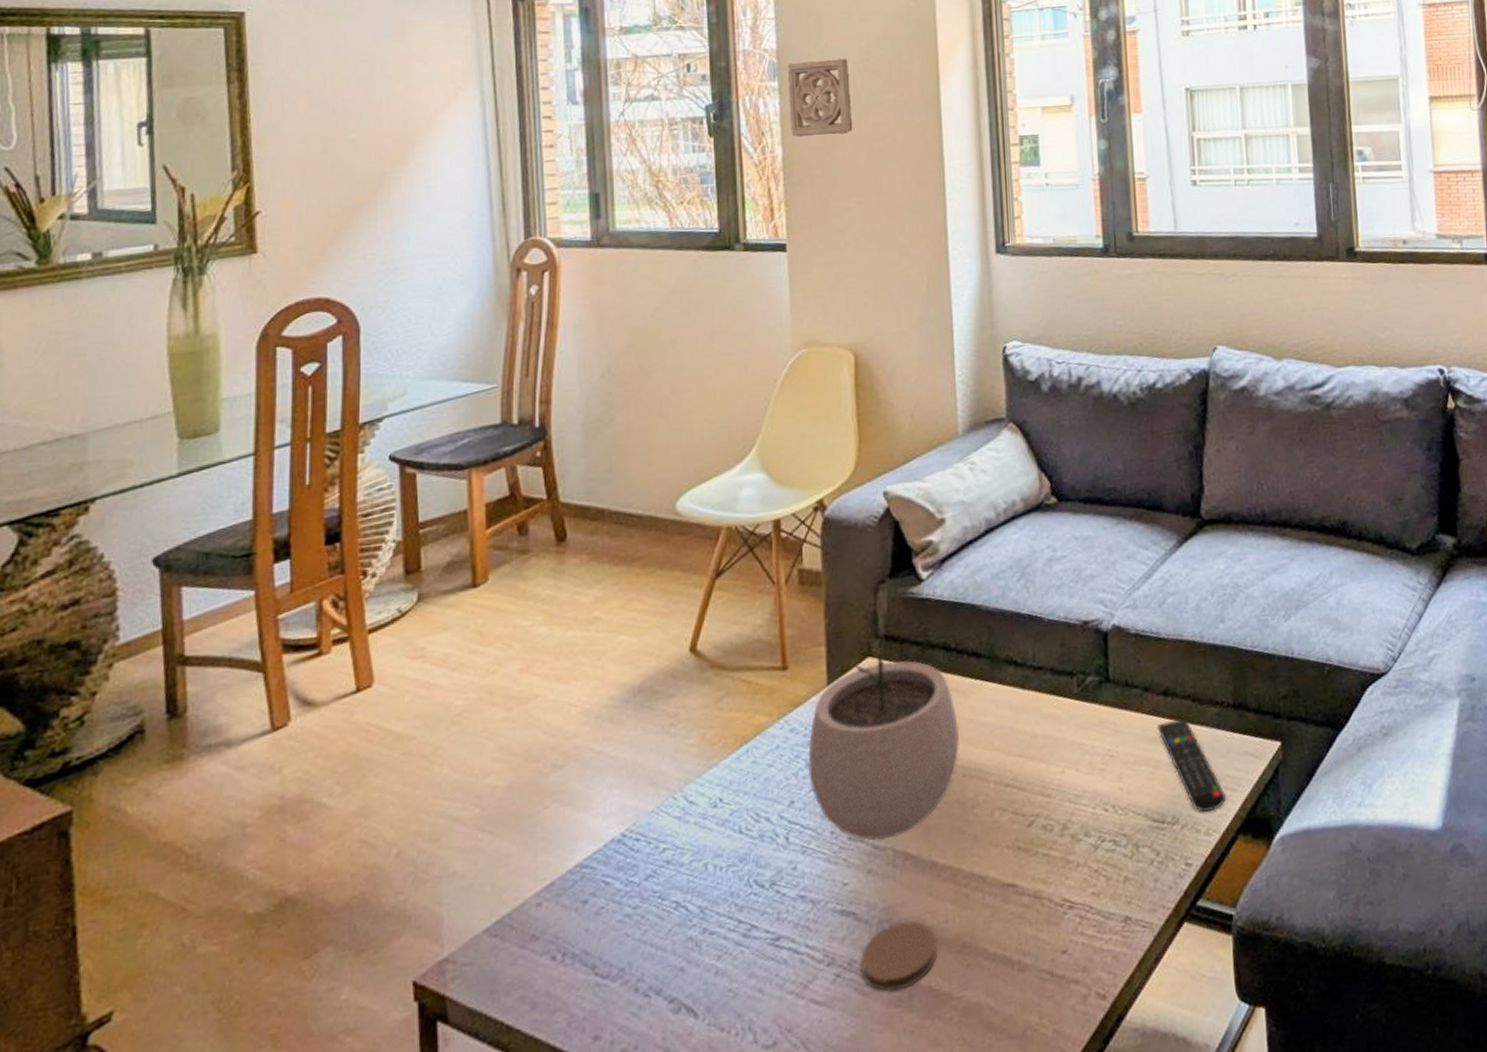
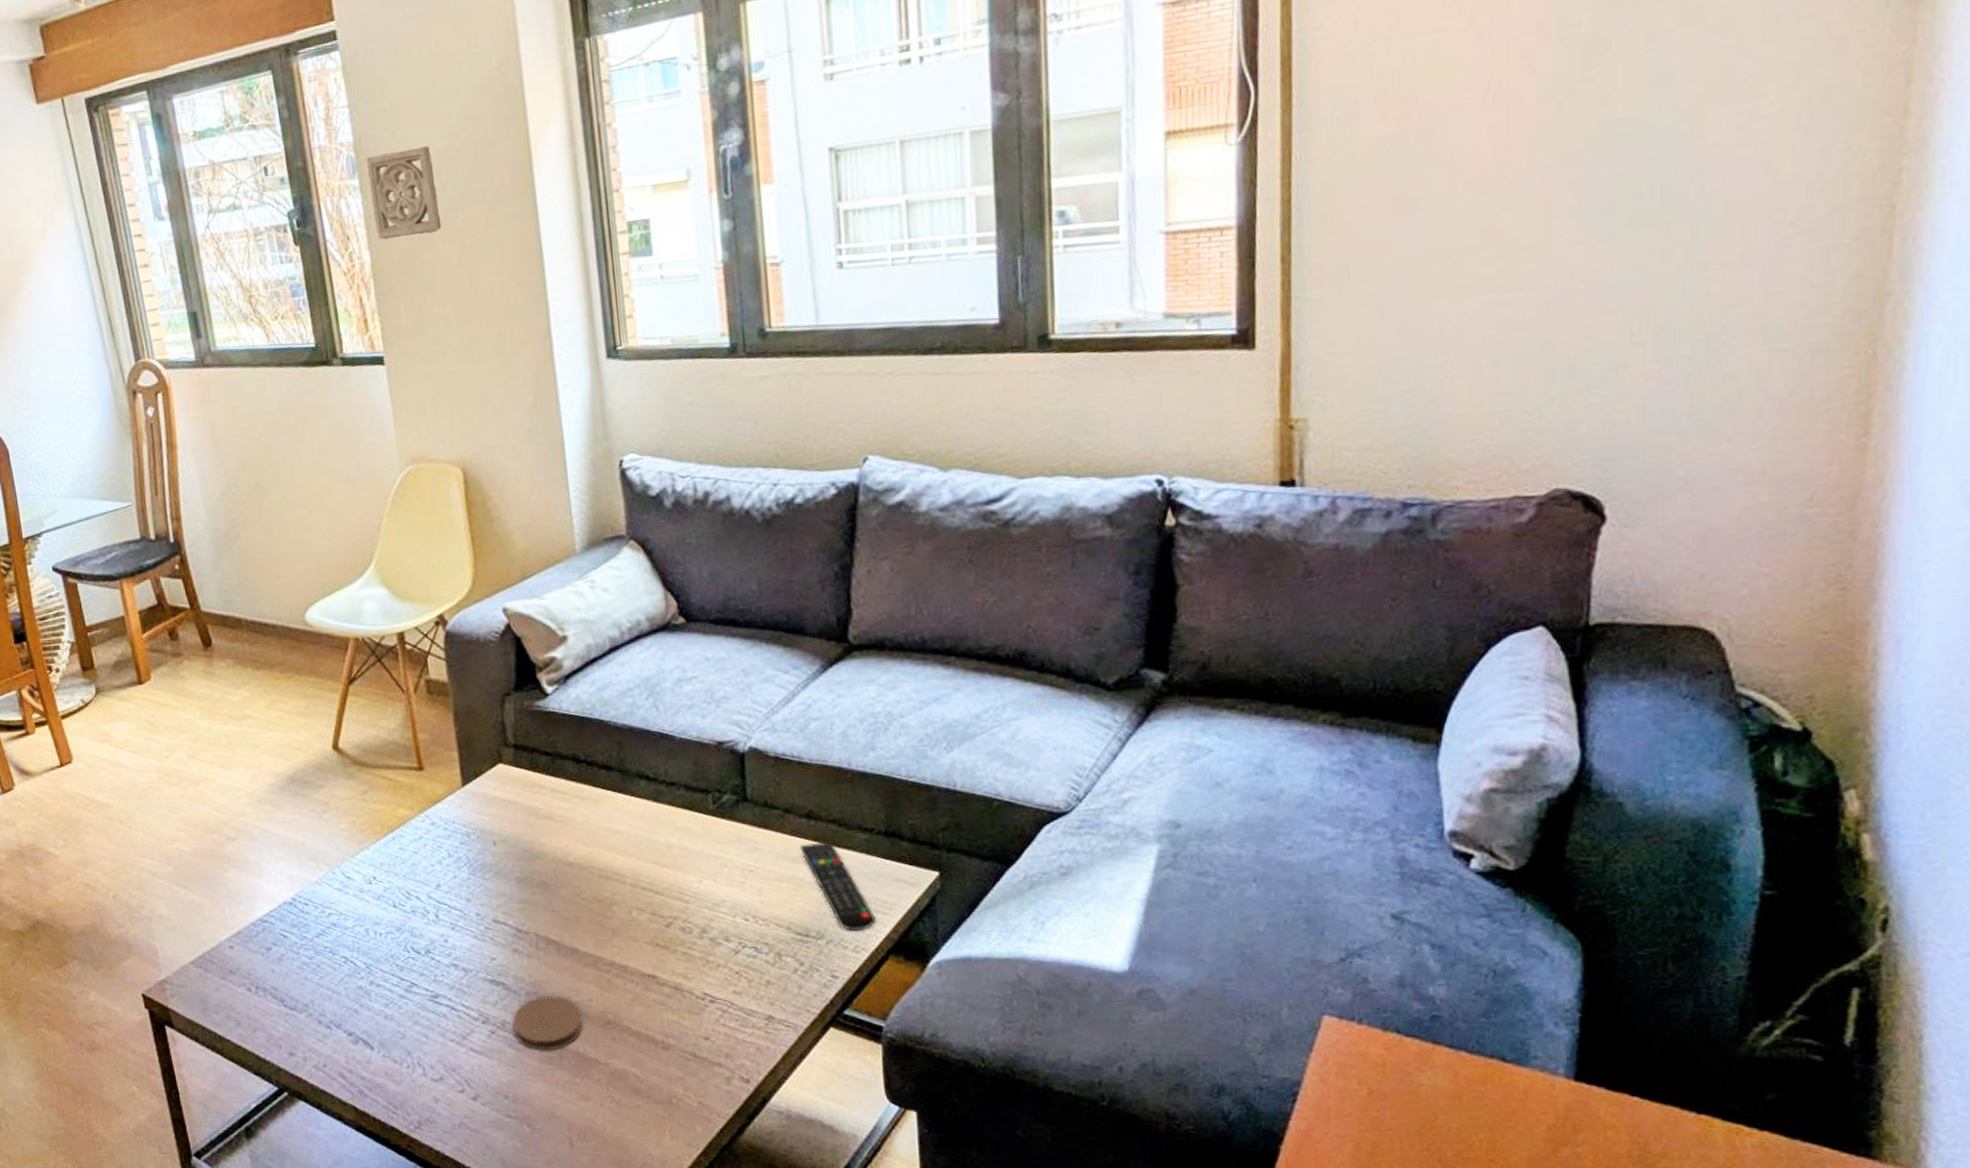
plant pot: present [808,632,960,841] -> none [448,741,594,925]

